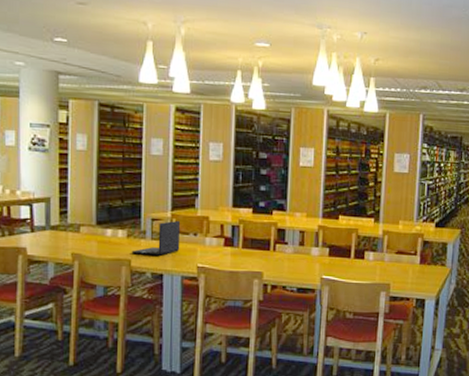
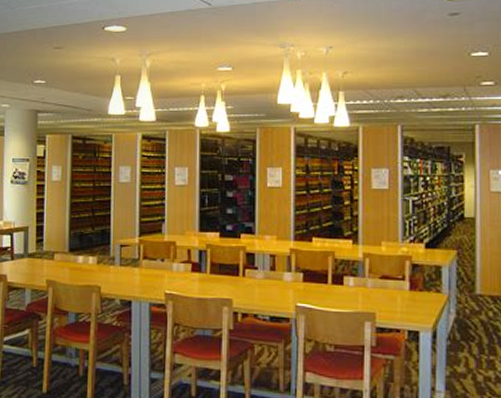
laptop: present [131,220,181,256] -> none [101,246,148,282]

